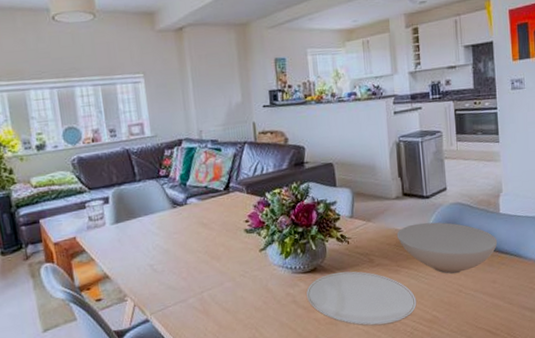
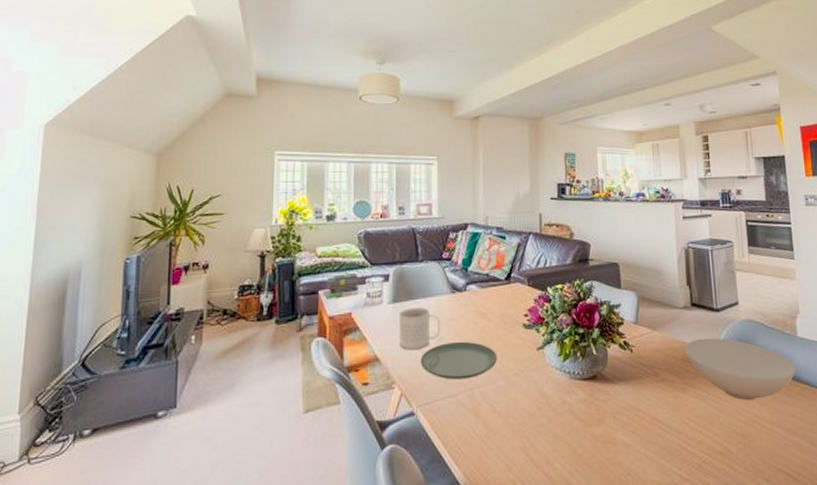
books: none [45,199,80,227] -> present [324,274,359,299]
mug: none [123,223,166,265] -> present [398,306,440,350]
plate: none [148,251,223,287] -> present [420,341,498,380]
plate: present [306,271,417,326] -> none [584,384,706,452]

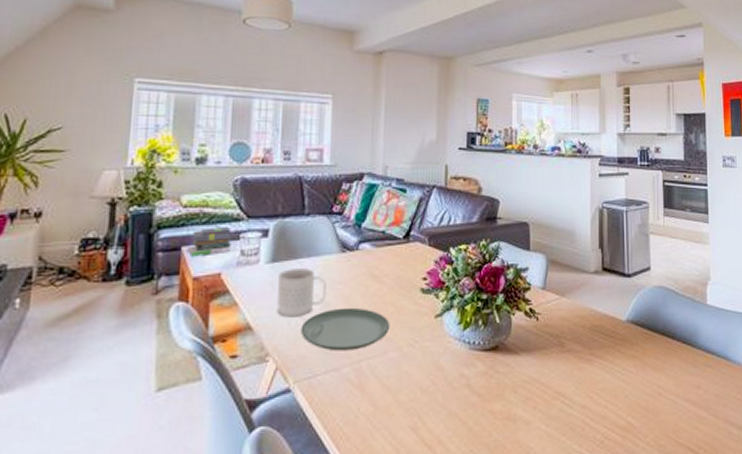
bowl: present [684,338,796,401] -> none [592,305,704,372]

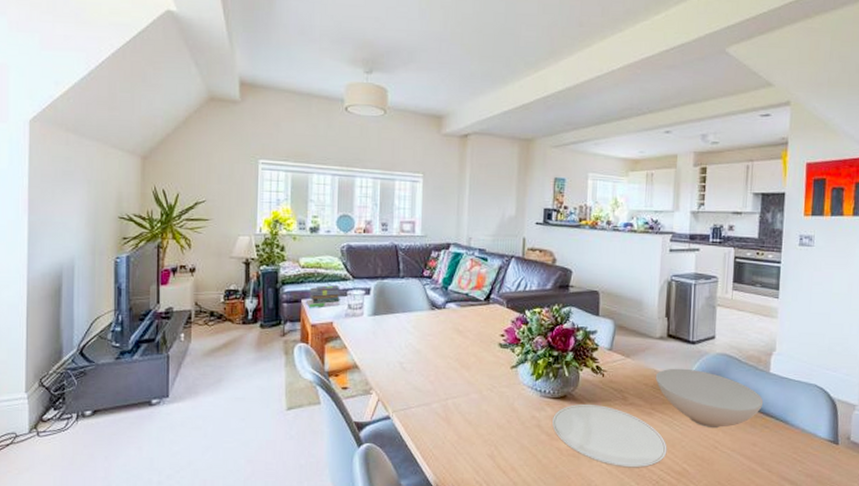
mug: present [276,267,327,317] -> none [377,320,419,361]
plate: present [300,307,390,351] -> none [397,355,472,390]
plate: none [484,354,610,428] -> present [552,404,667,468]
bowl: none [592,305,704,372] -> present [655,368,764,429]

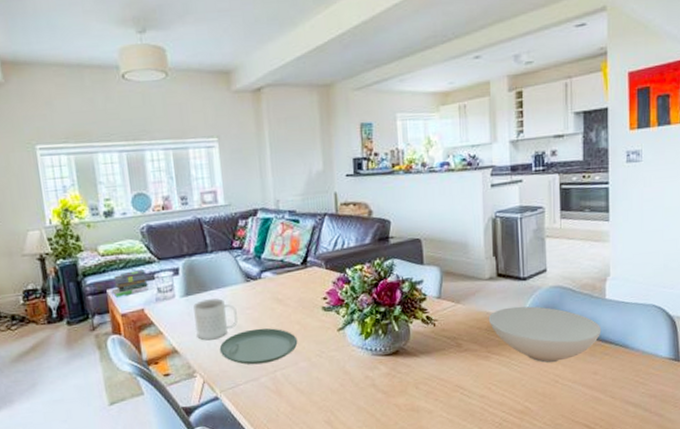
mug: none [377,320,419,361] -> present [193,297,238,341]
plate: none [397,355,472,390] -> present [219,328,298,365]
plate: present [552,404,667,468] -> none [387,355,507,415]

